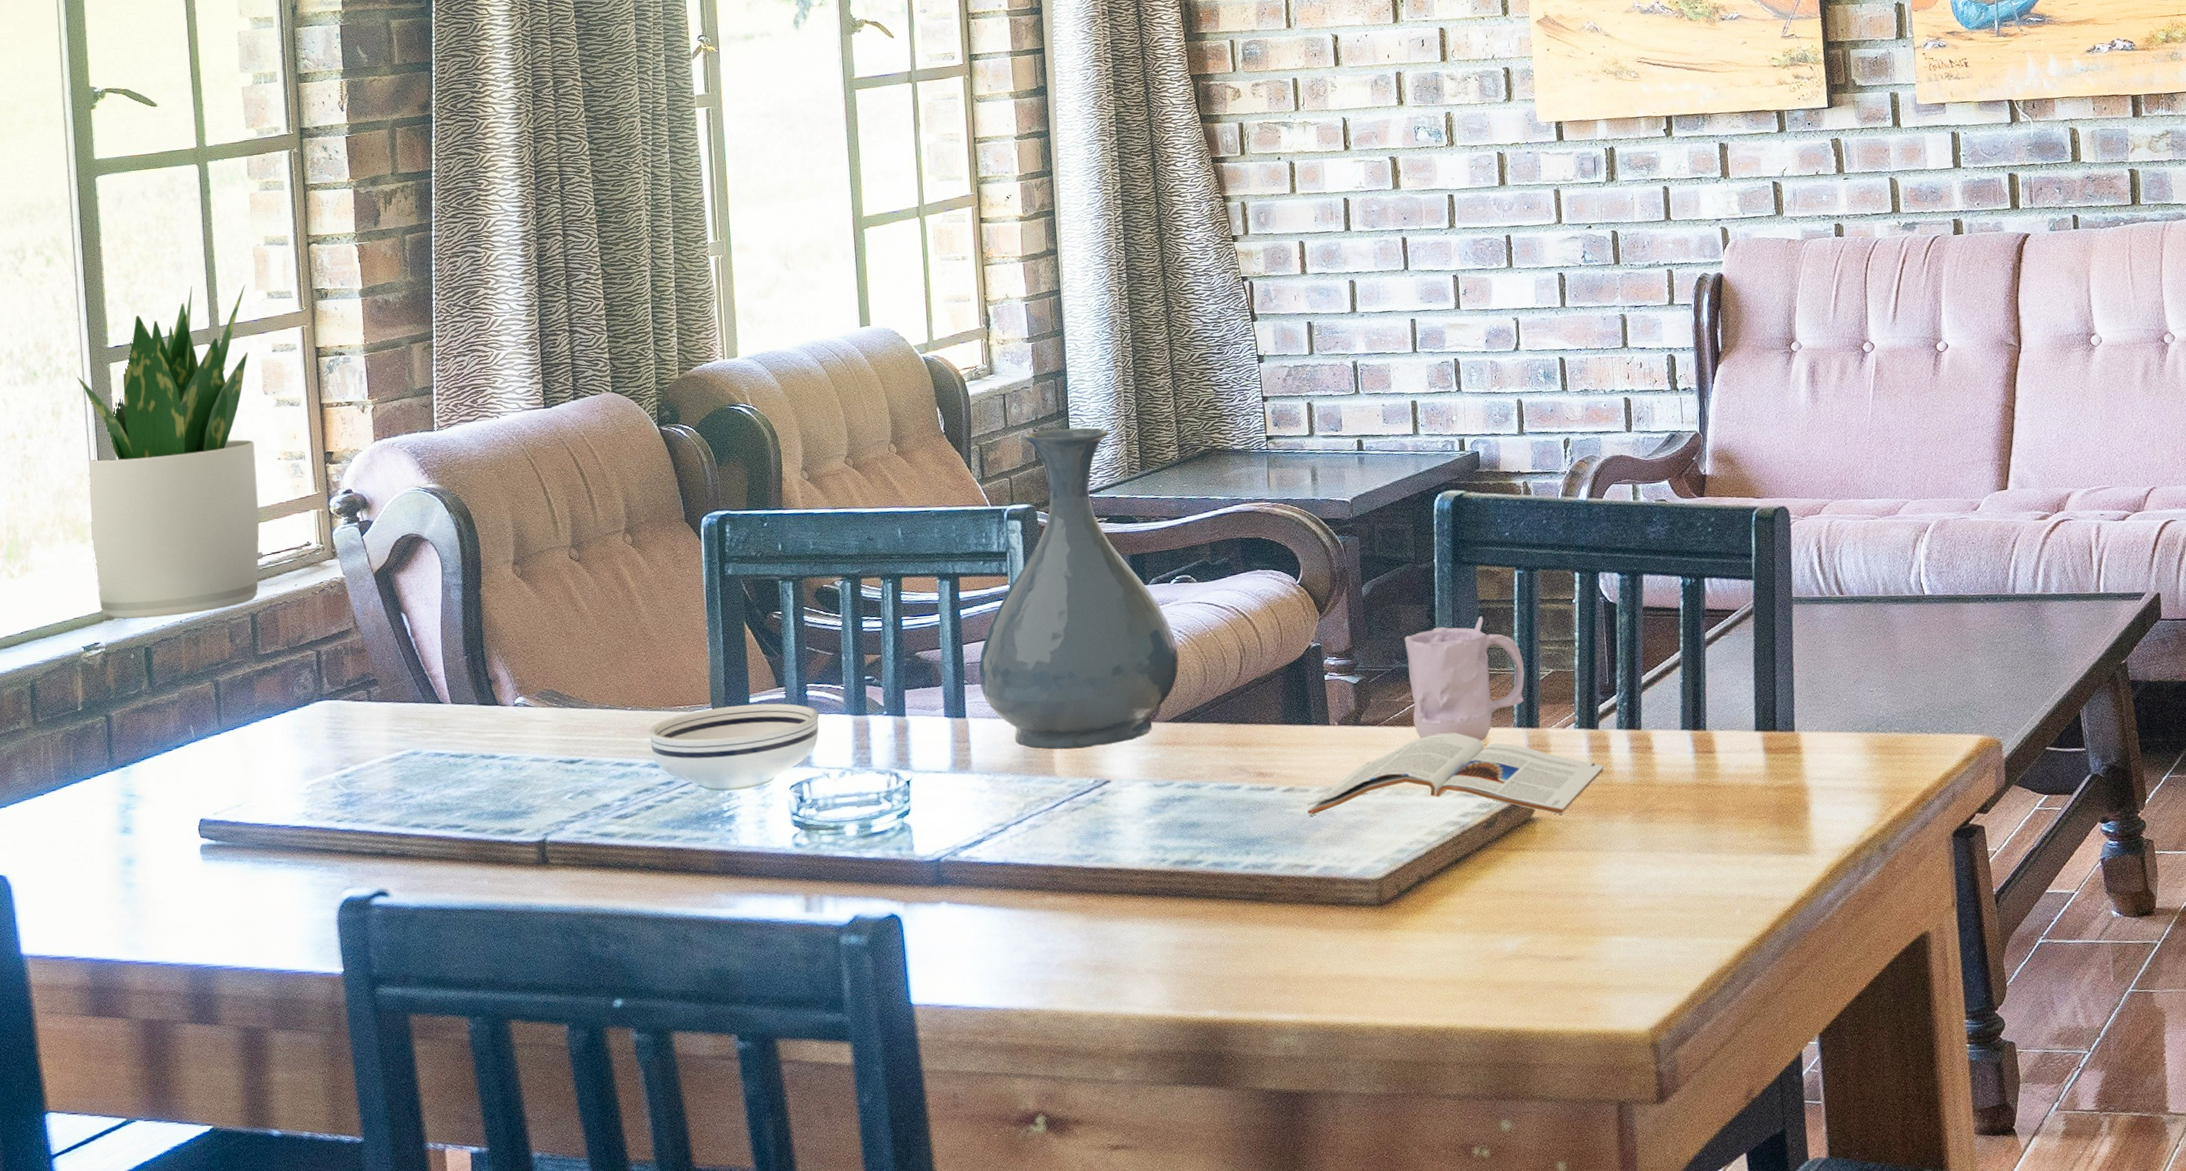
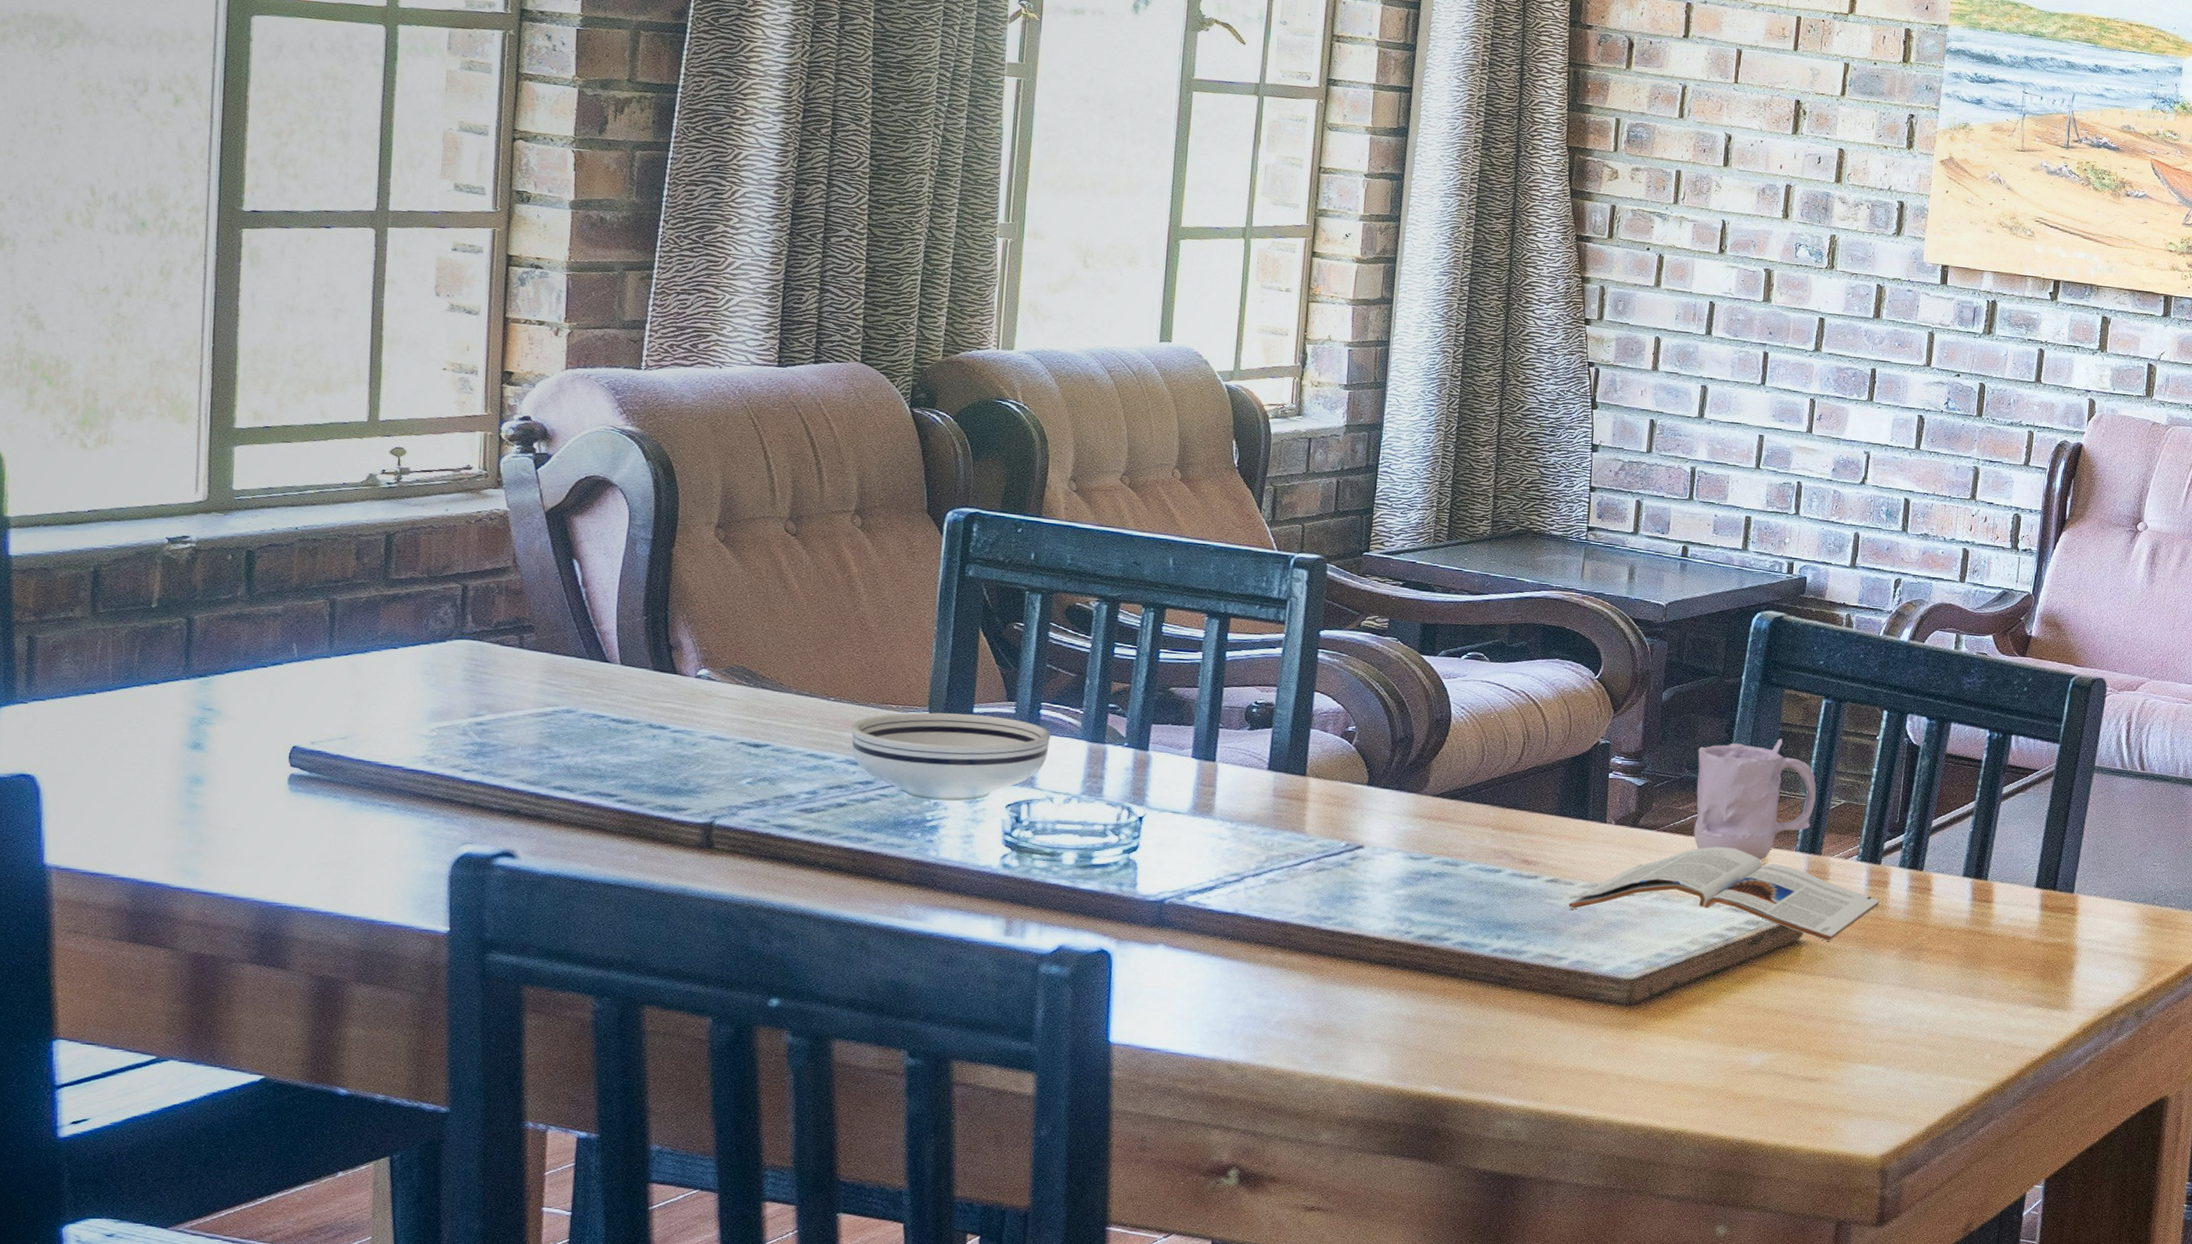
planter: present [77,284,260,619] -> none [191,160,429,522]
vase: present [979,427,1179,750] -> none [1236,481,1458,810]

